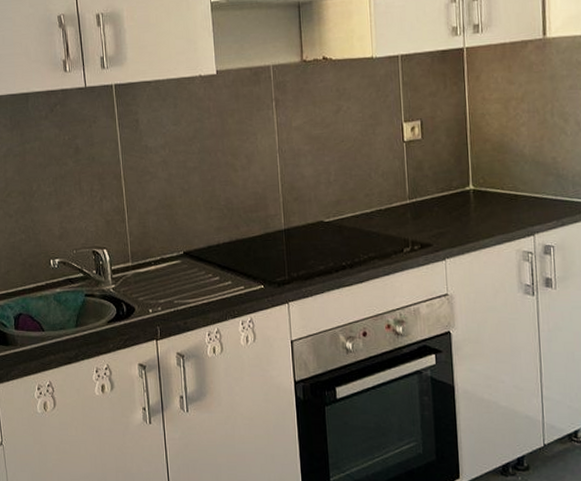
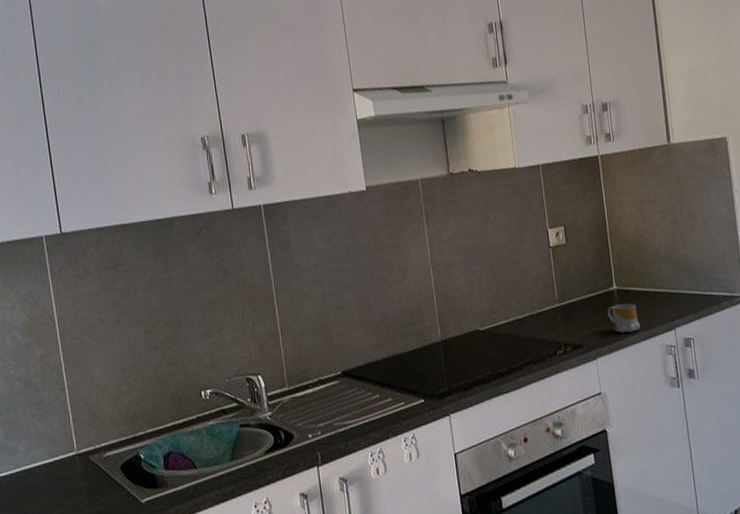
mug: none [461,205,496,235] -> present [607,303,640,333]

